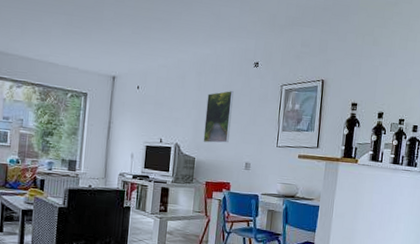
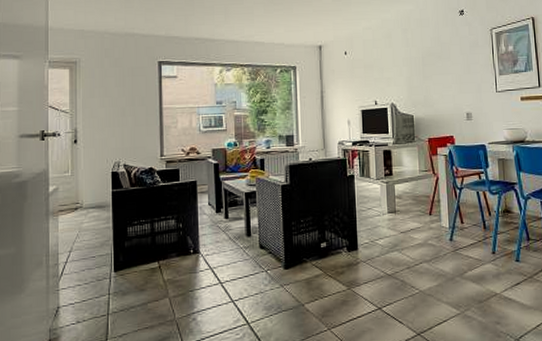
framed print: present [203,90,234,143] -> none [416,41,445,98]

